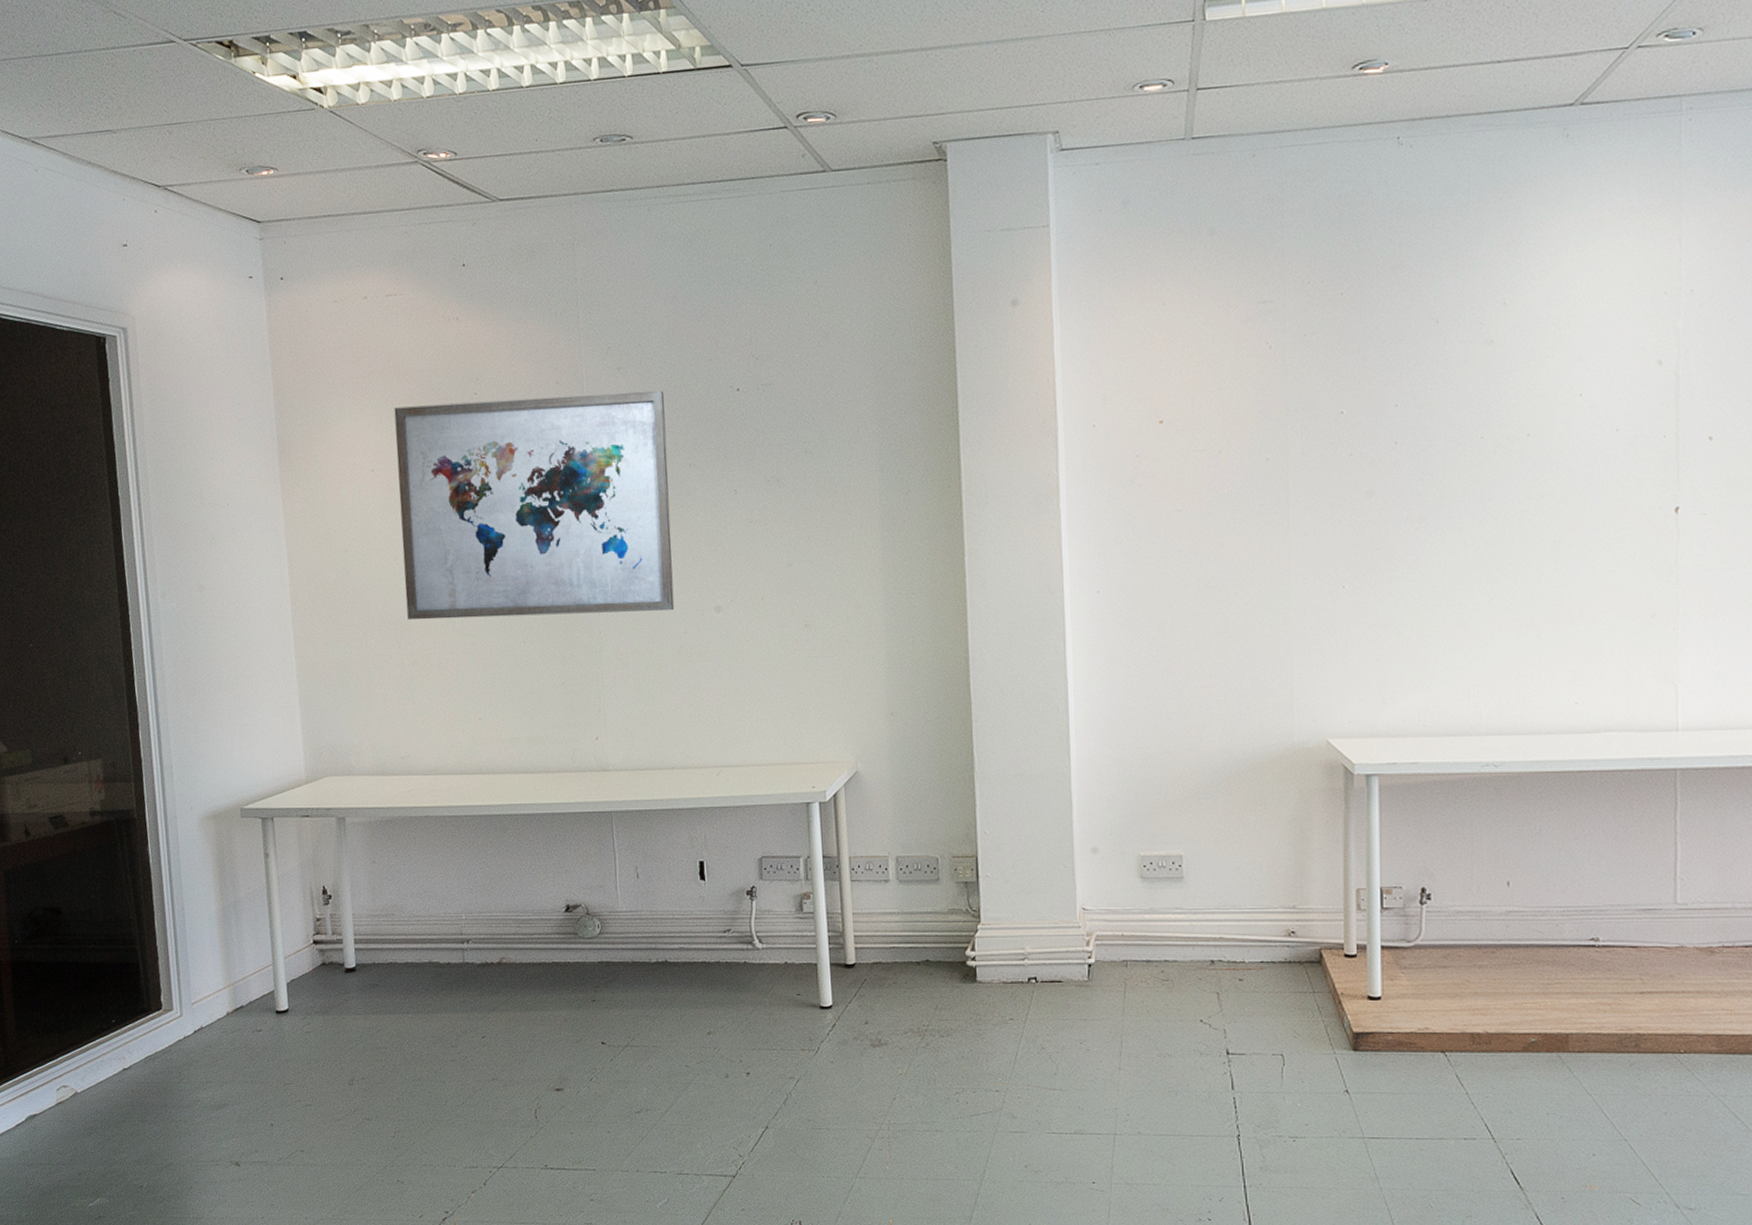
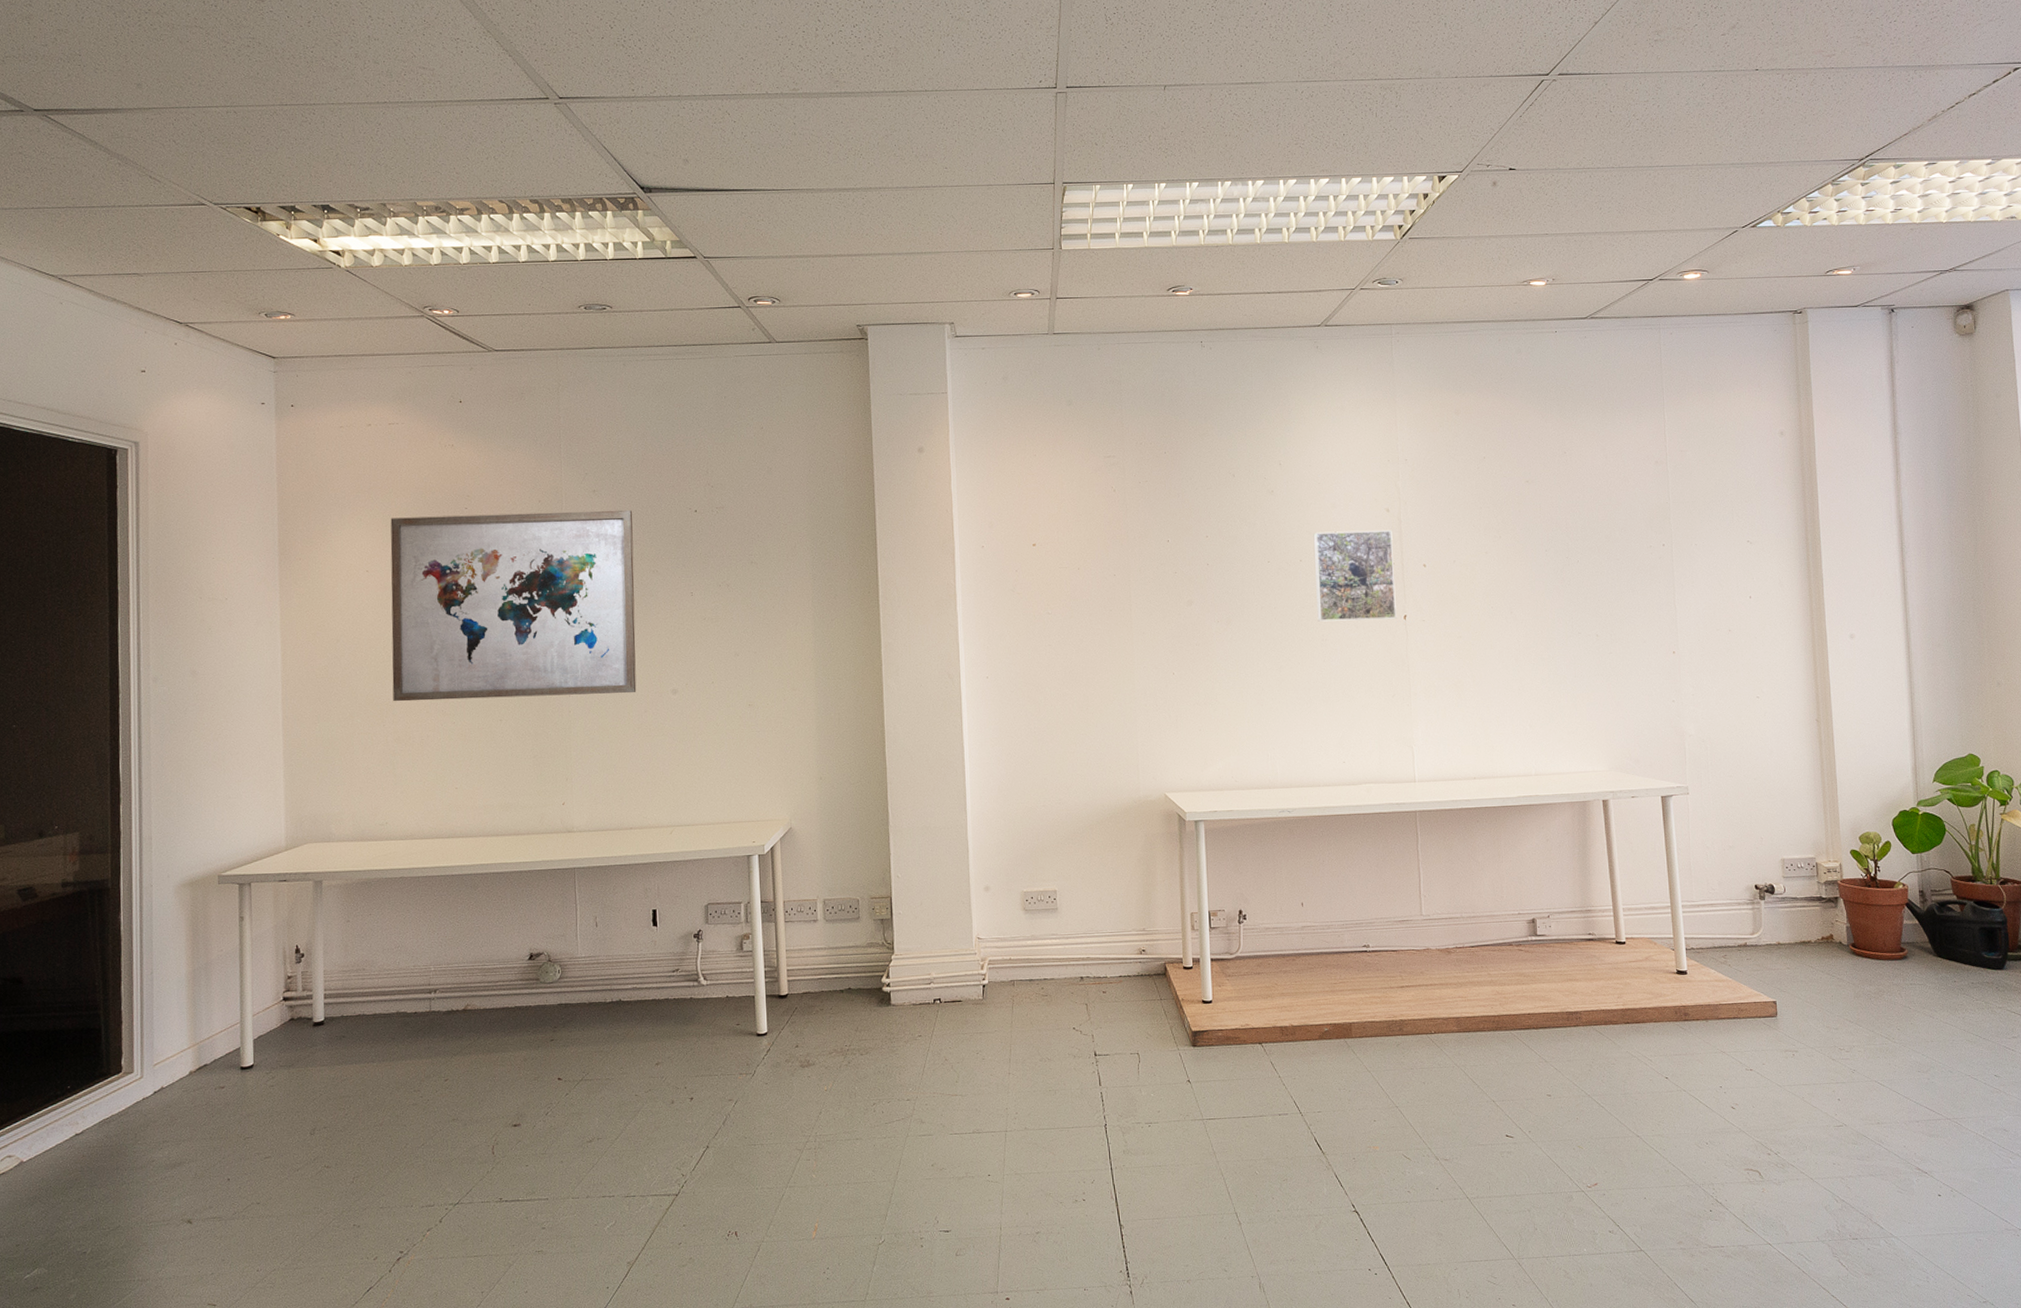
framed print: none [1547,390,1665,517] -> present [1313,530,1397,622]

